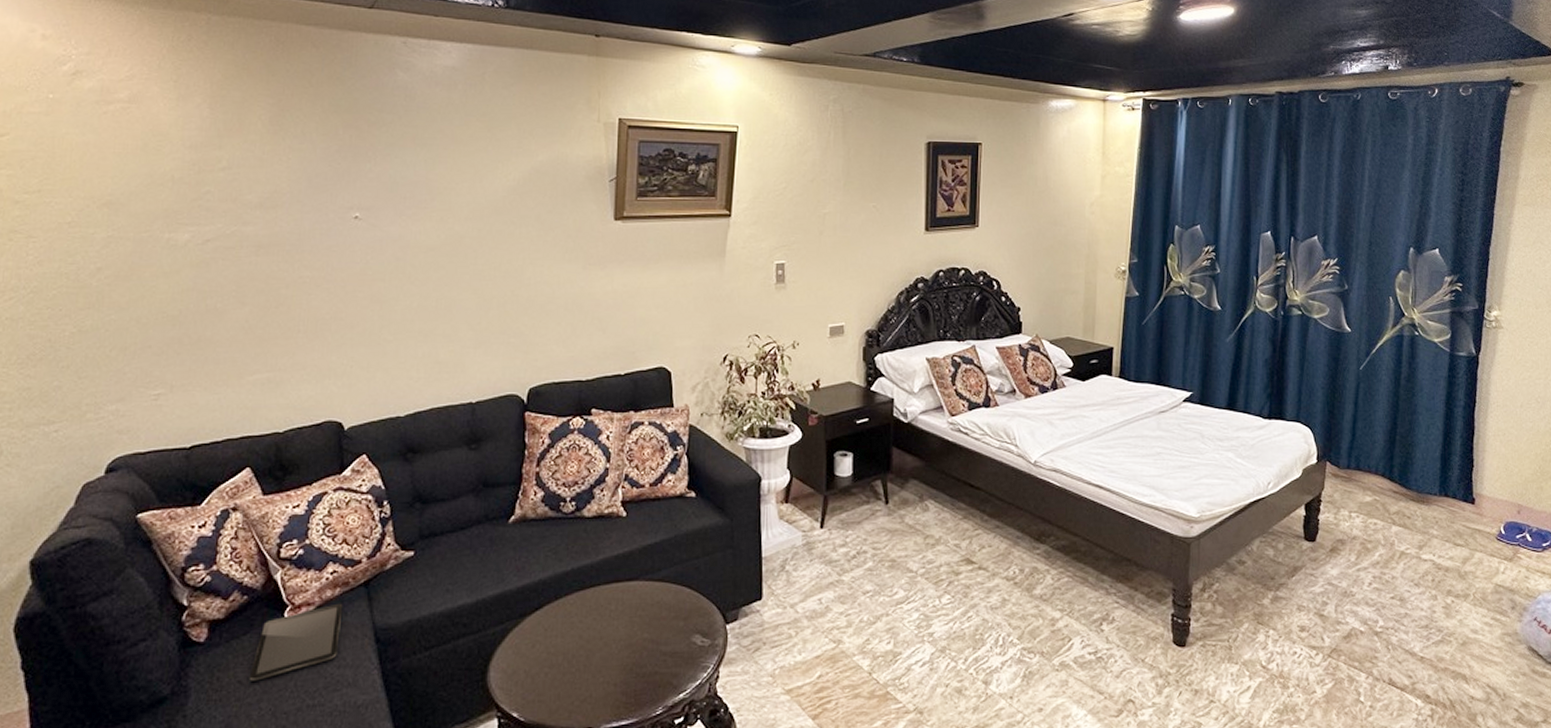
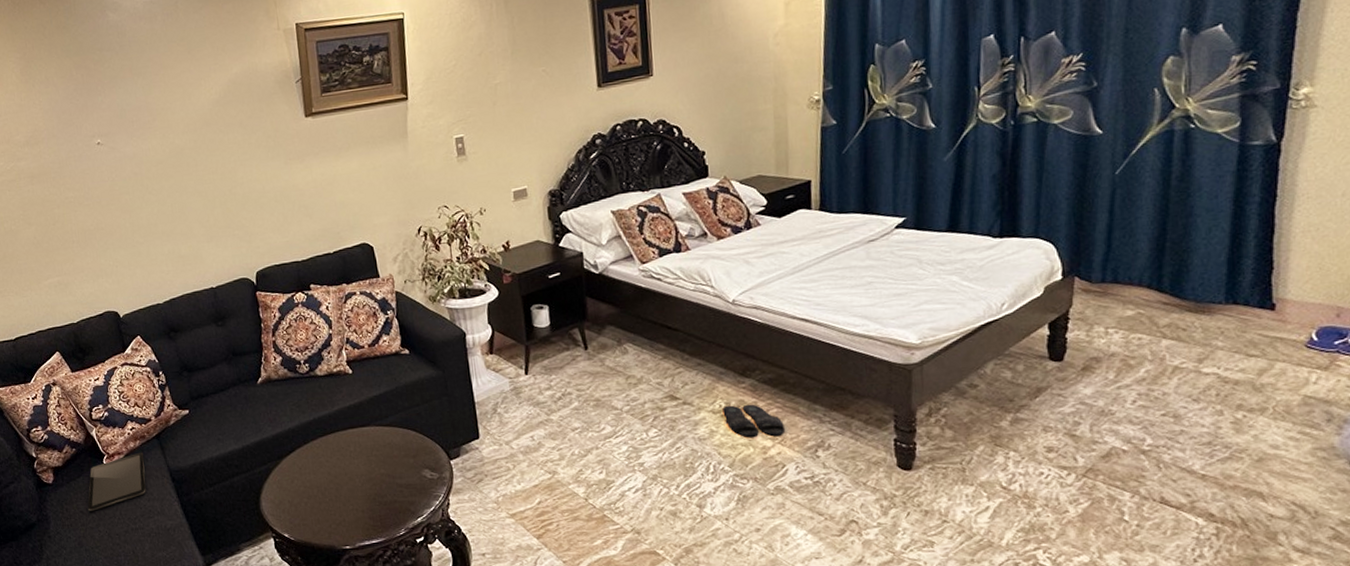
slippers: none [1016,571,1073,609] -> present [722,404,784,438]

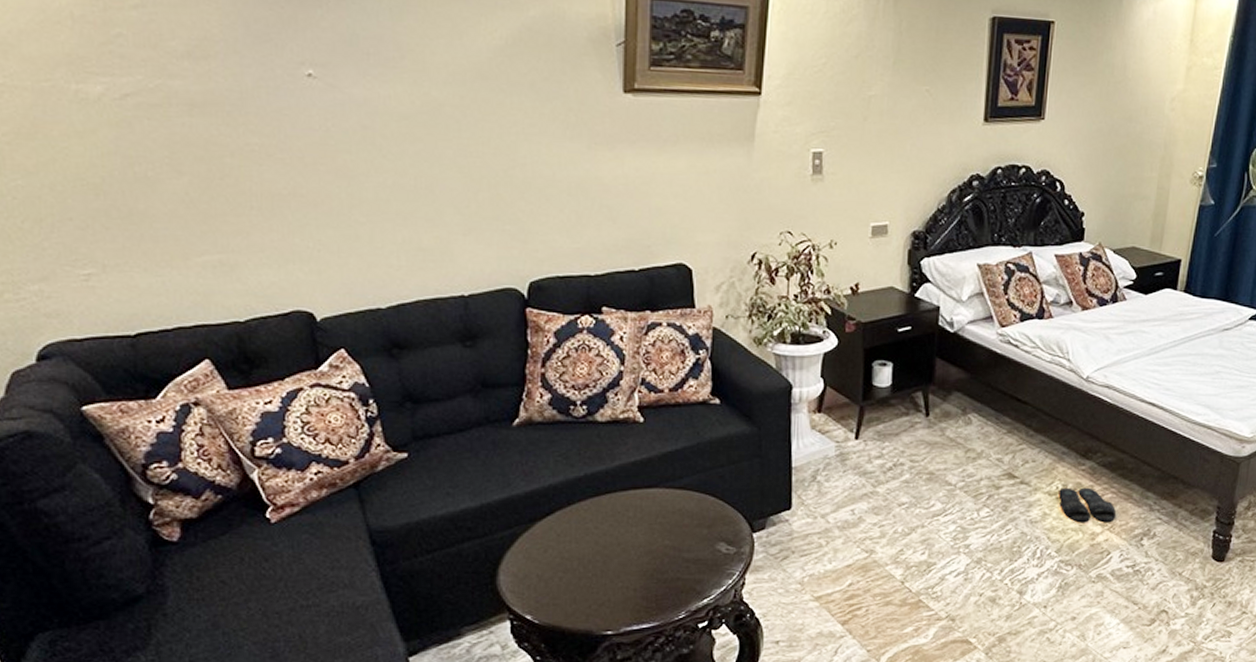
tablet: present [87,452,146,511] -> none [232,504,332,581]

